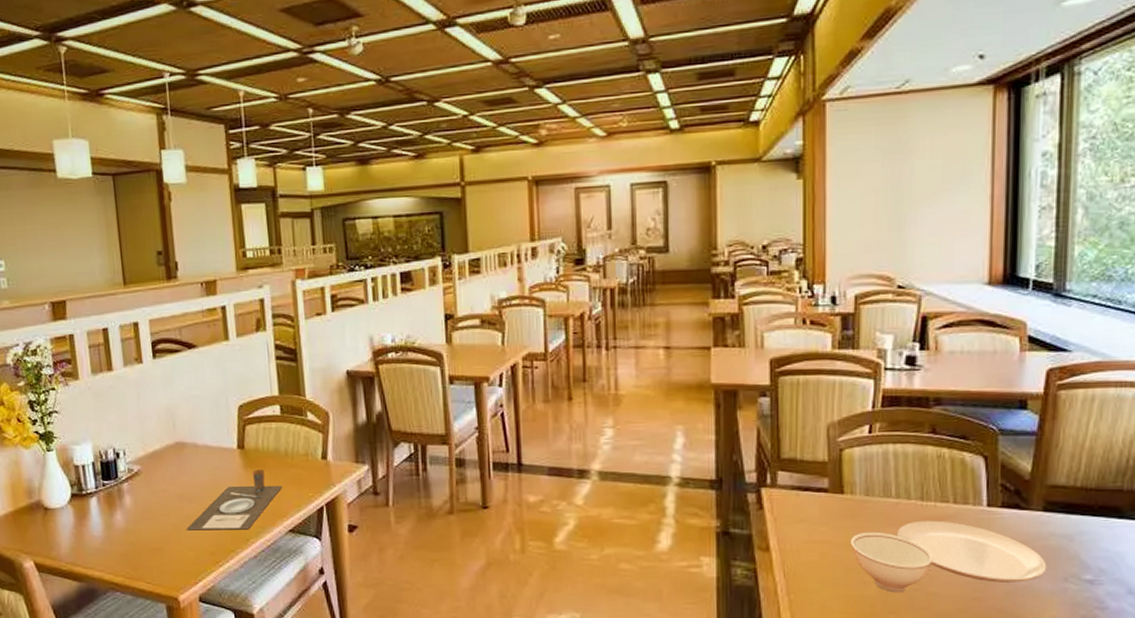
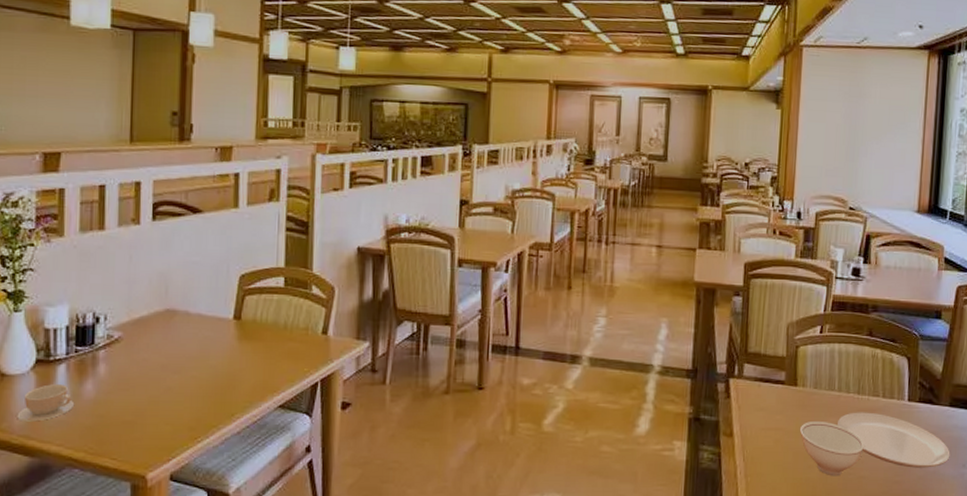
teacup: none [62,516,109,550] -> present [17,384,75,422]
place setting: present [186,469,282,531] -> none [166,341,277,404]

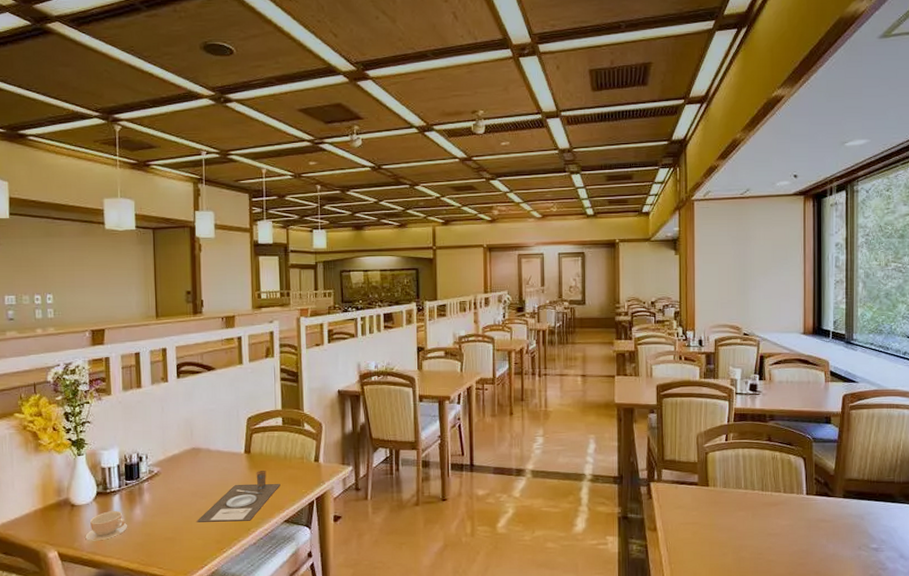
place setting: none [166,341,277,404] -> present [197,470,280,522]
bowl: present [799,422,865,476] -> none [713,515,771,561]
plate: present [838,412,950,468] -> none [746,505,847,552]

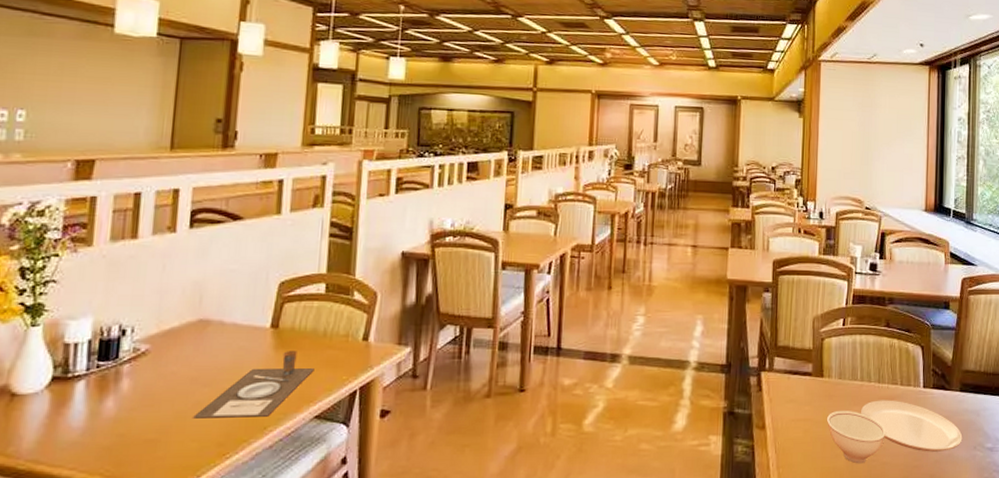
teacup: present [85,511,128,541] -> none [25,403,93,445]
bowl: none [713,515,771,561] -> present [826,411,887,464]
plate: none [746,505,847,552] -> present [861,400,963,452]

